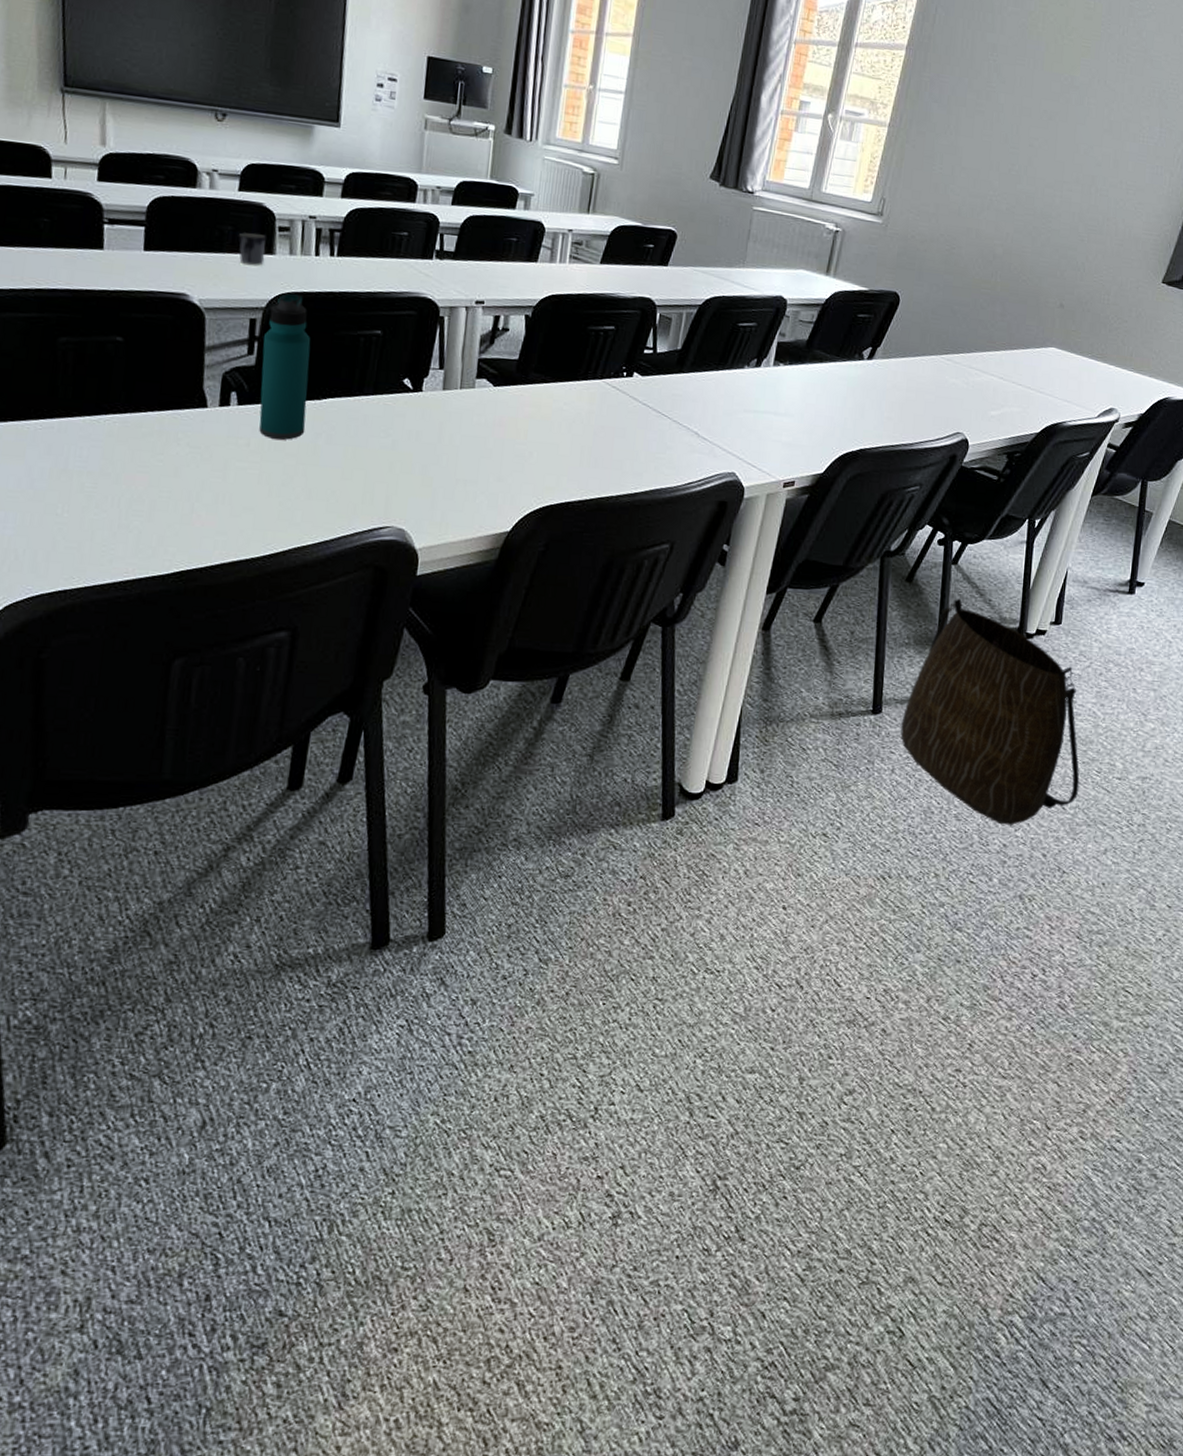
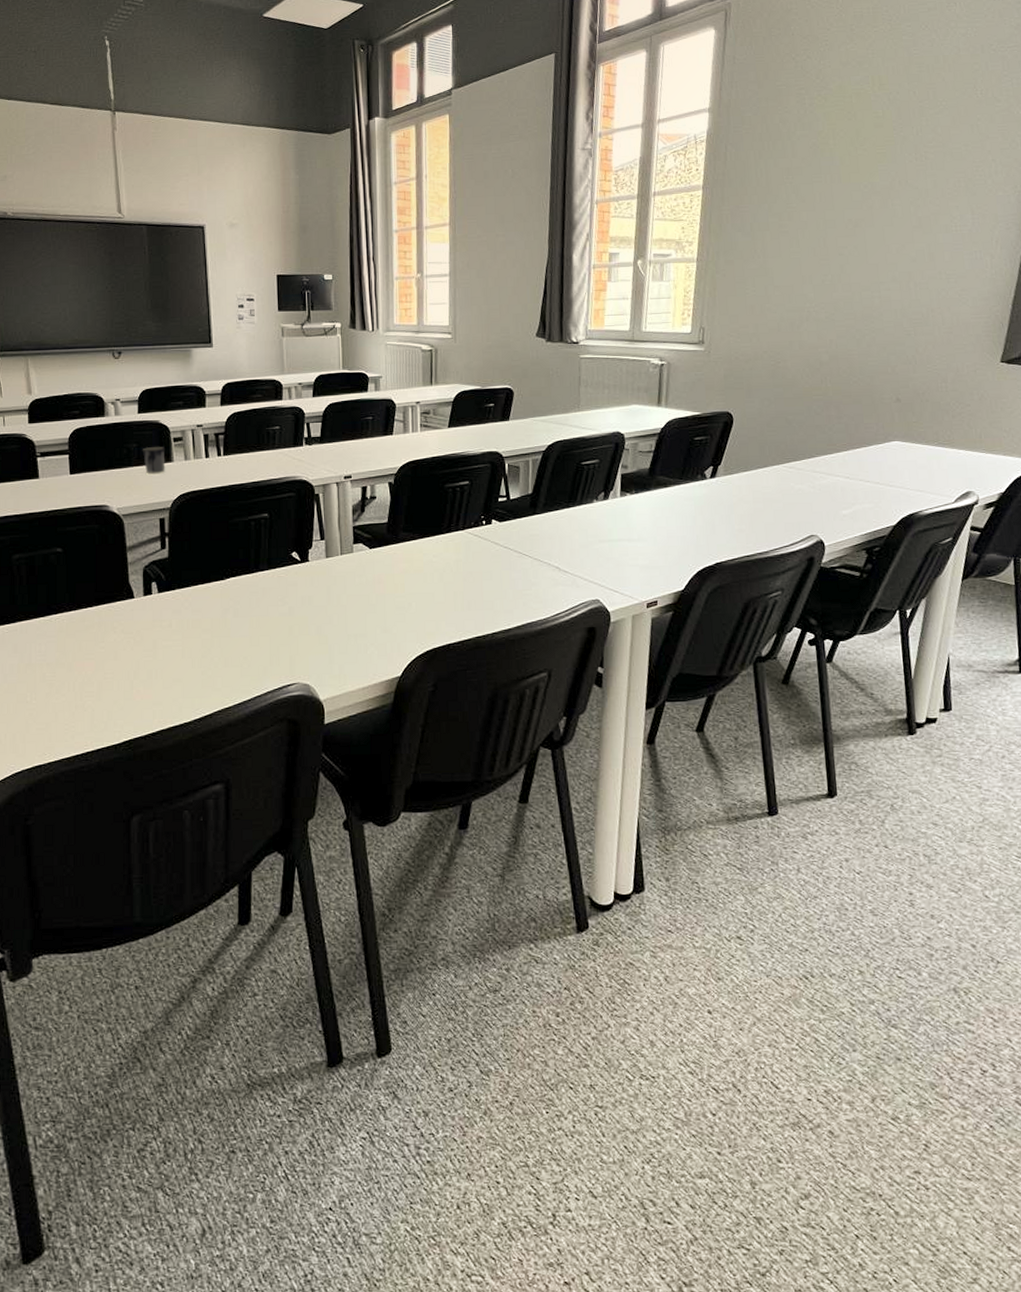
water bottle: present [259,292,311,440] -> none [172,492,215,618]
tote bag: present [900,598,1080,825] -> none [799,695,1000,917]

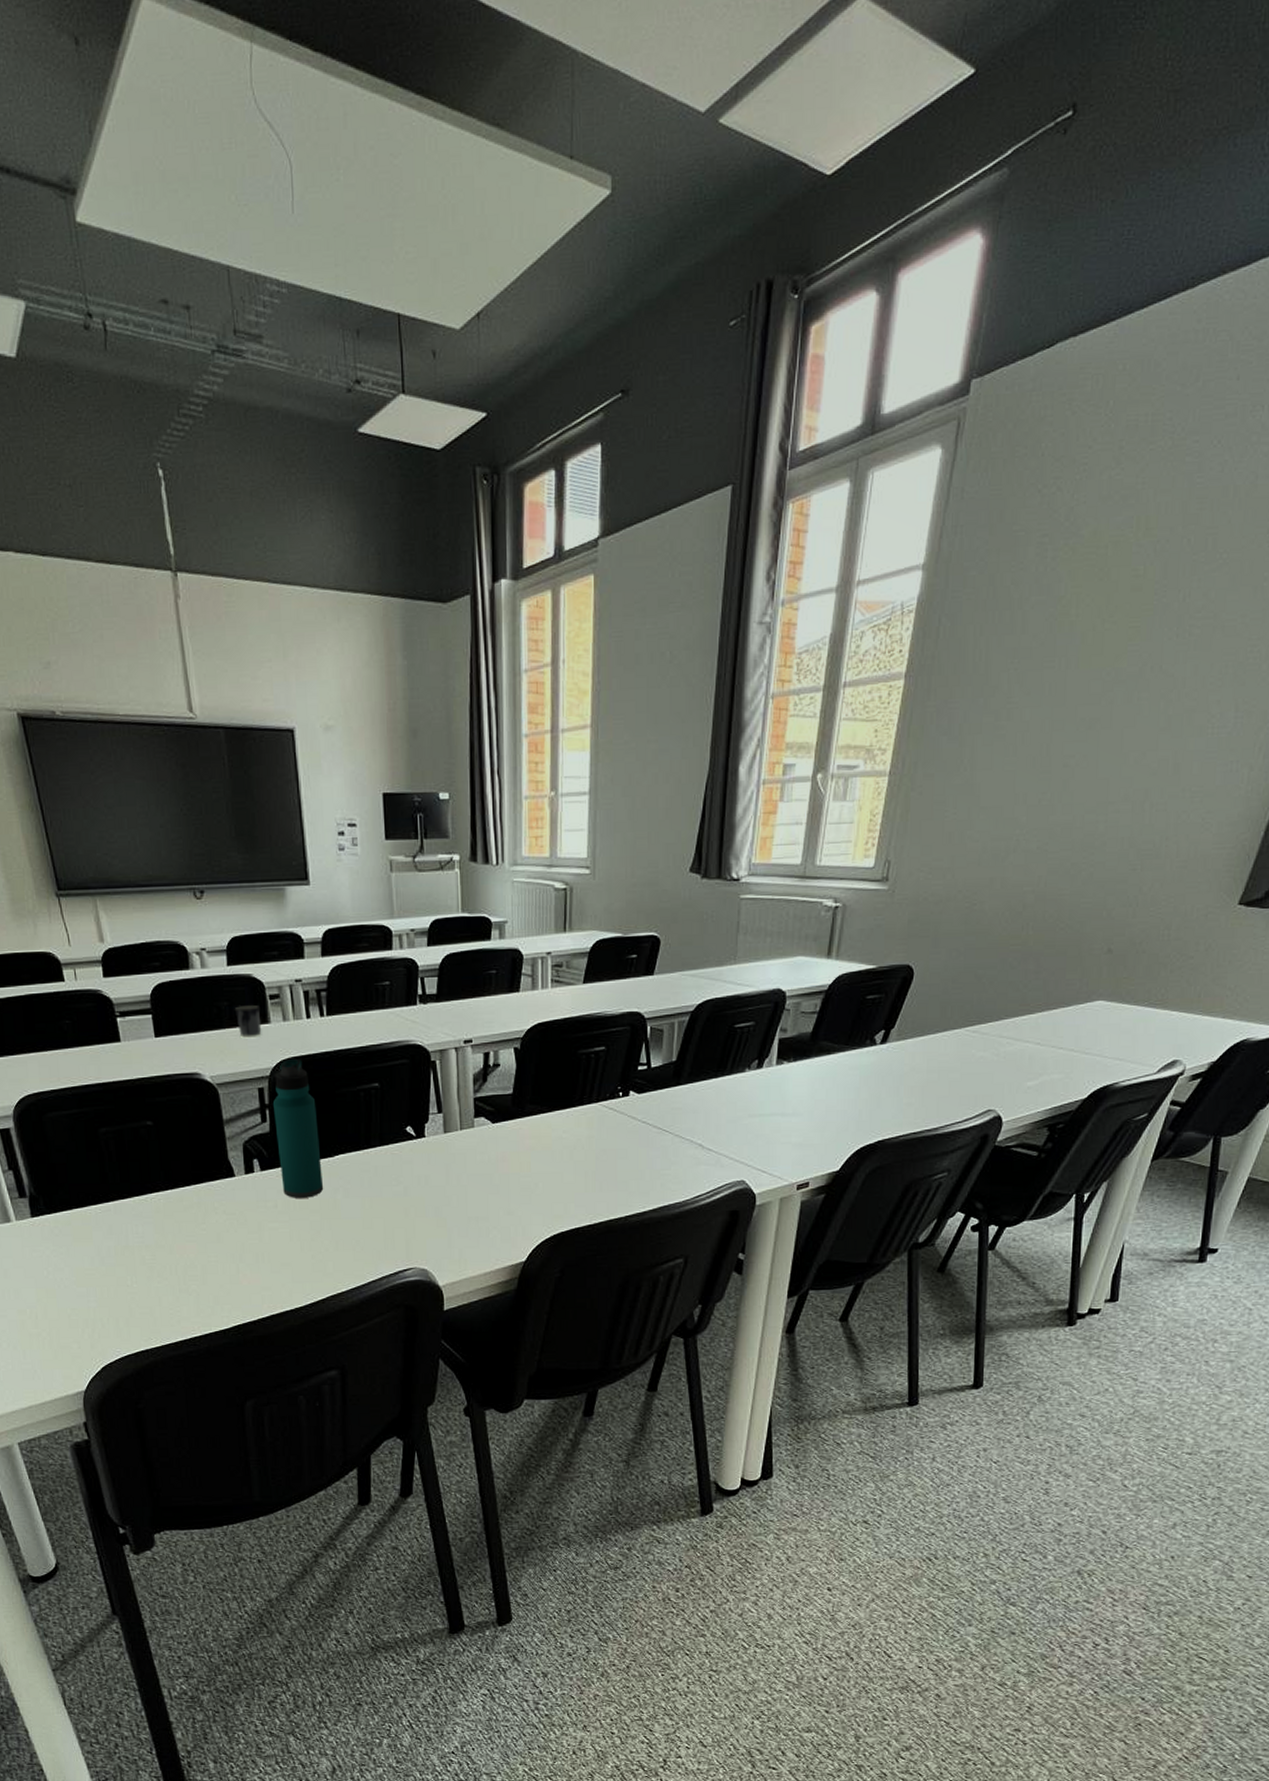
water bottle: none [172,492,215,618] -> present [272,1058,324,1198]

